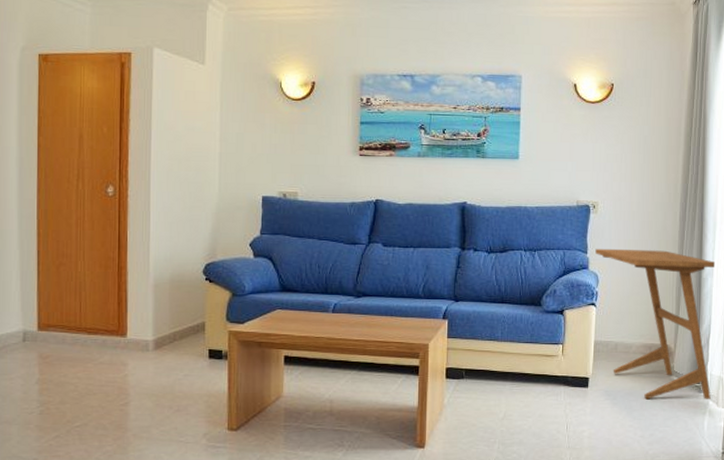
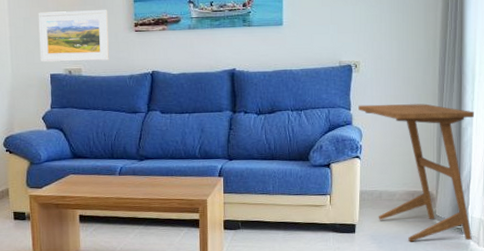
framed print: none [252,128,331,186] -> present [38,10,109,63]

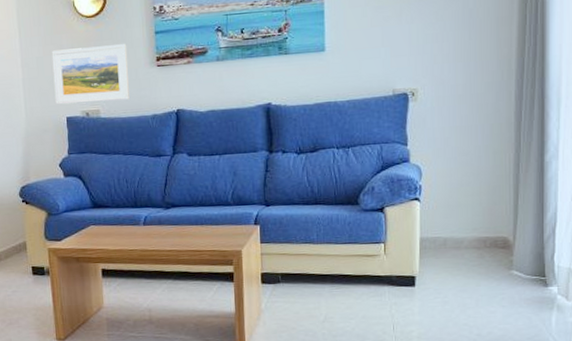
side table: present [358,103,475,242] -> none [417,135,561,297]

